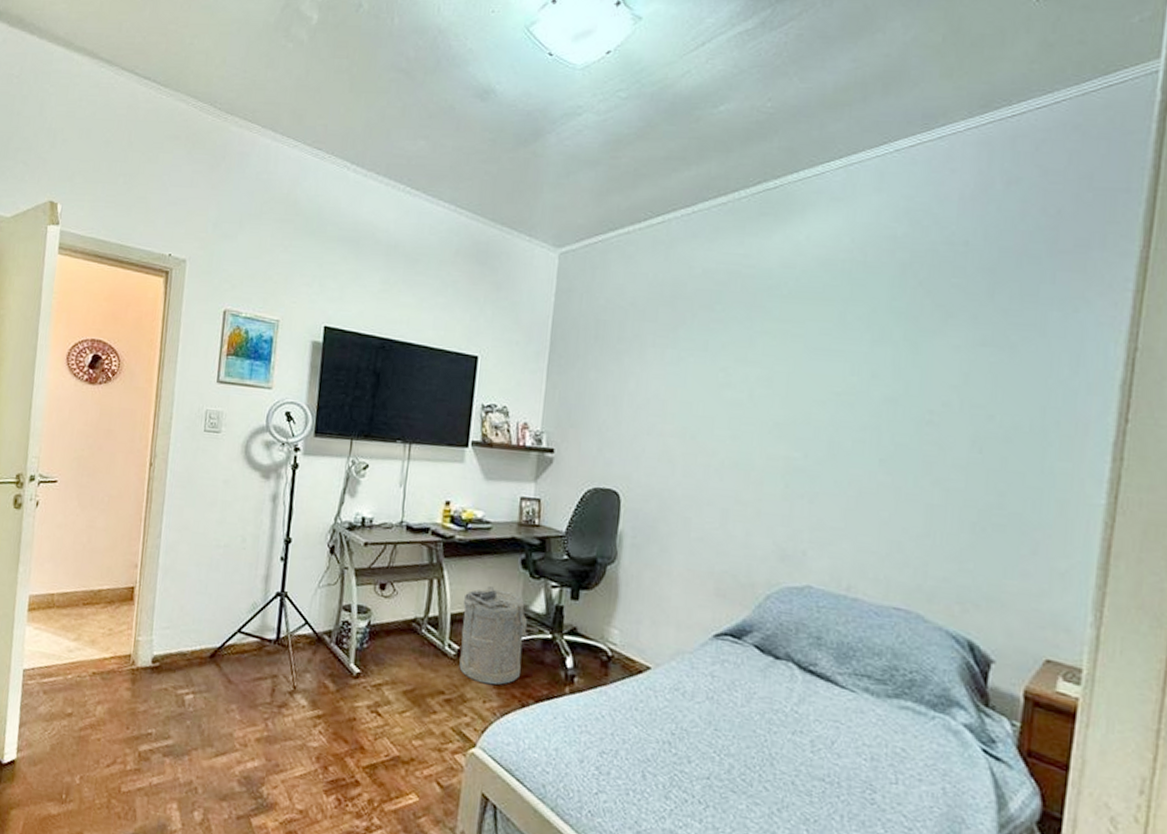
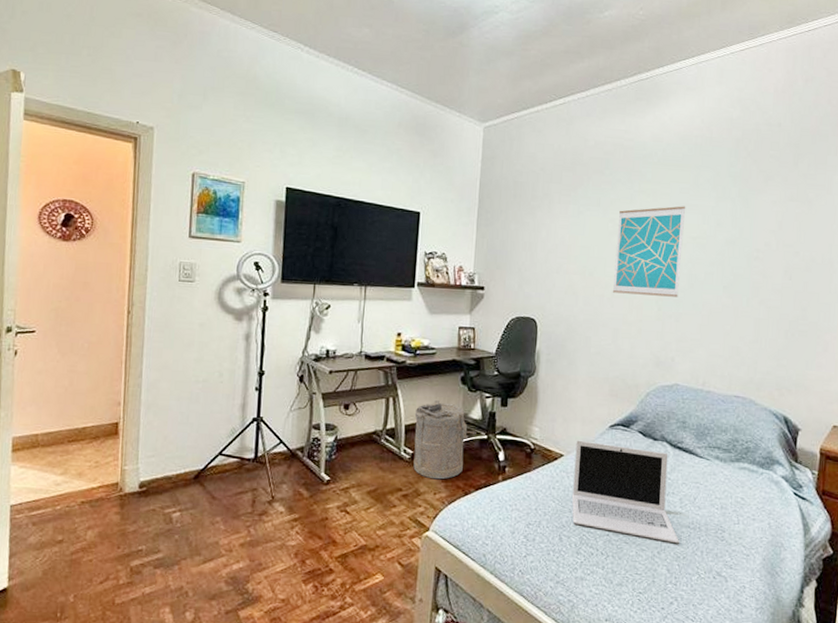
laptop: none [659,649,809,801] -> present [571,440,679,544]
wall art: none [721,351,827,471] -> present [612,206,686,297]

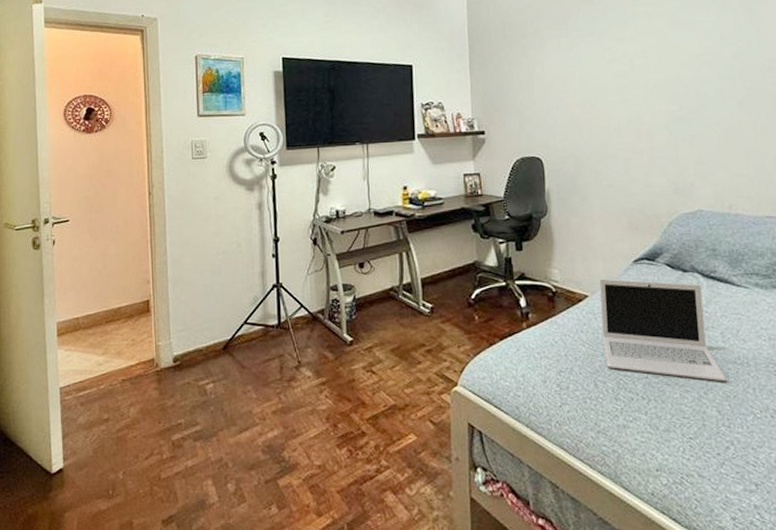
laundry hamper: present [413,399,477,480] -> none [429,250,494,332]
wall art: present [612,206,686,297] -> none [614,24,689,122]

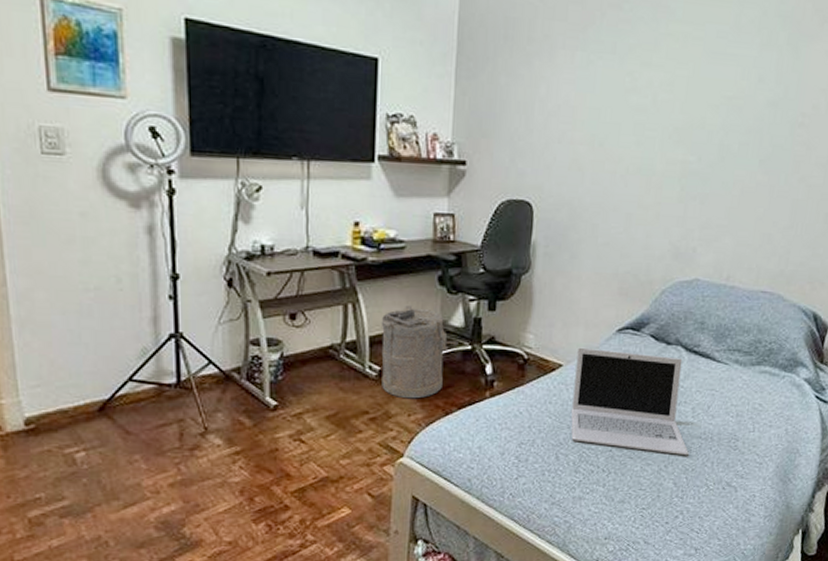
laundry hamper: none [429,250,494,332] -> present [381,304,458,399]

